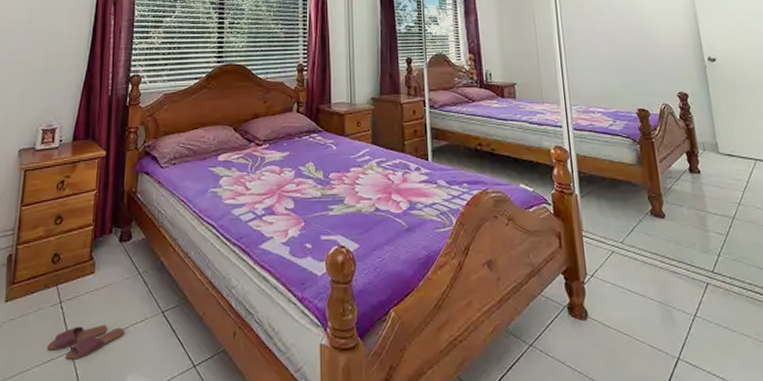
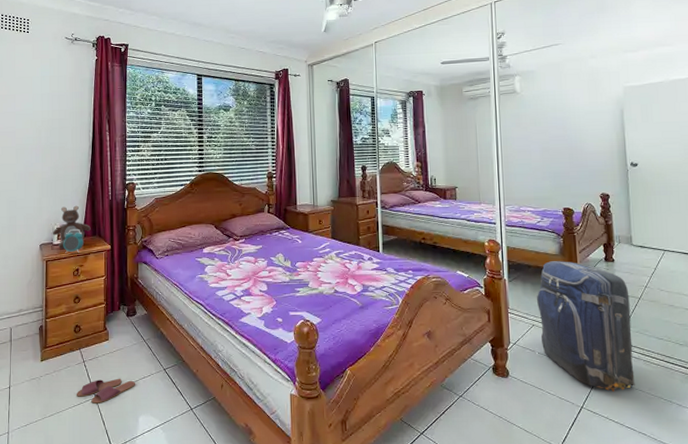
teddy bear: none [35,102,84,157] -> present [52,205,91,250]
alarm clock: none [47,131,74,162] -> present [63,229,83,254]
suitcase: none [615,172,739,337] -> present [537,261,635,392]

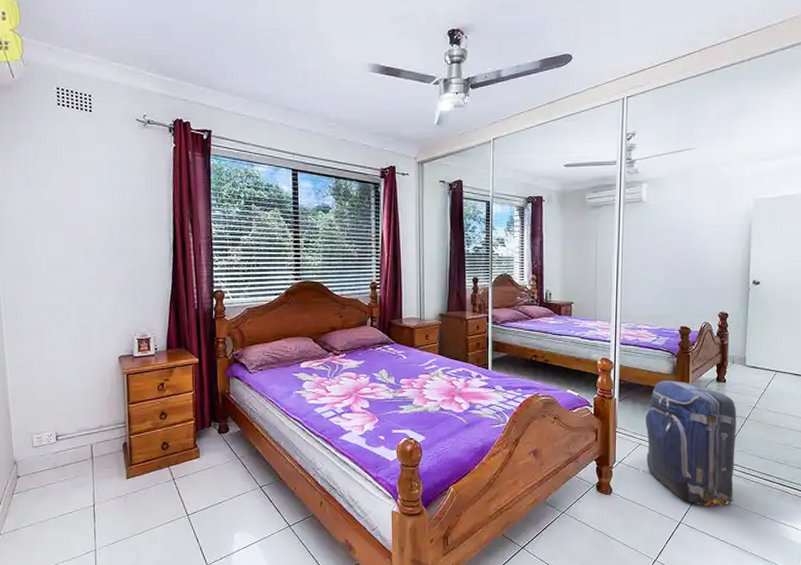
teddy bear: present [52,205,91,250] -> none [132,314,176,363]
alarm clock: present [63,229,83,254] -> none [145,341,168,367]
slippers: present [77,378,136,404] -> none [167,496,231,521]

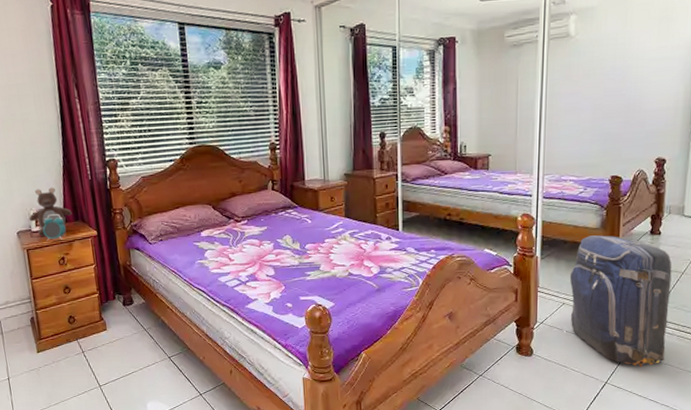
teddy bear: none [132,314,176,363] -> present [29,187,72,237]
alarm clock: none [145,341,168,367] -> present [42,214,66,242]

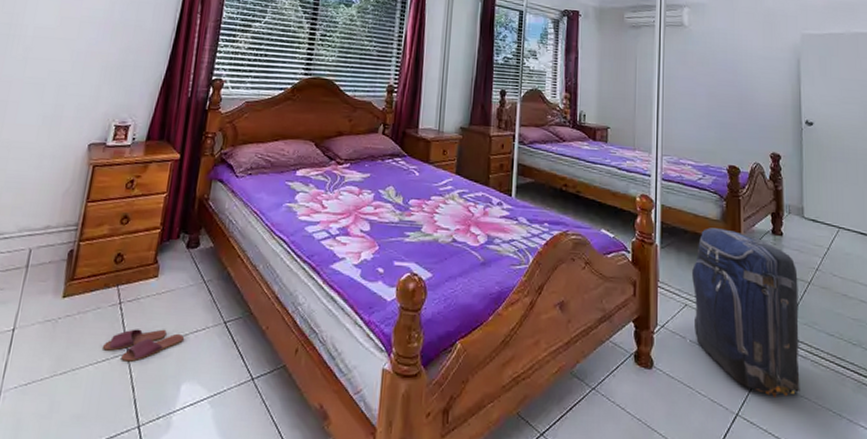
teddy bear: present [29,187,72,237] -> none [107,99,159,154]
alarm clock: present [42,214,66,242] -> none [118,129,147,161]
slippers: none [80,367,141,392] -> present [103,329,185,362]

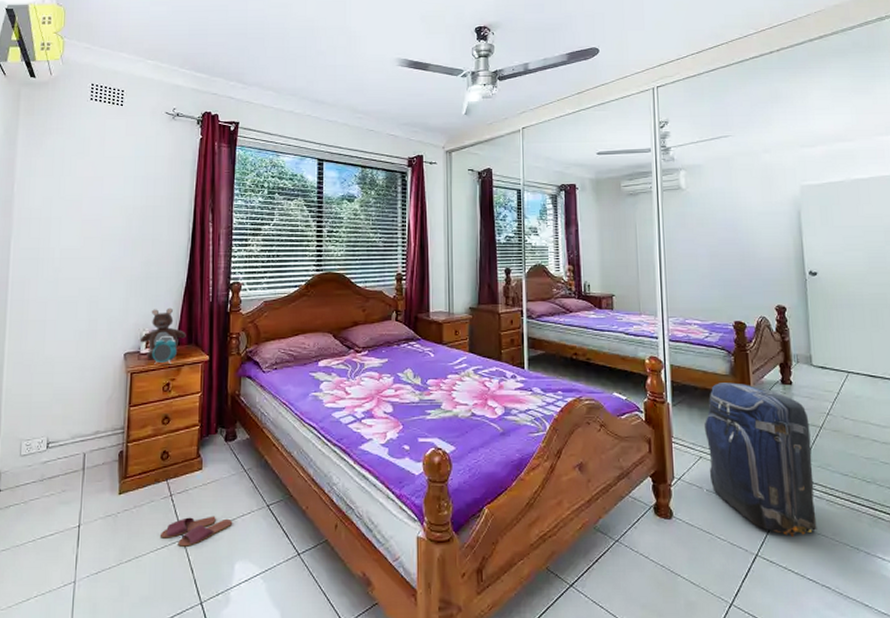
teddy bear: none [107,99,159,154] -> present [139,307,186,360]
alarm clock: none [118,129,147,161] -> present [152,336,177,365]

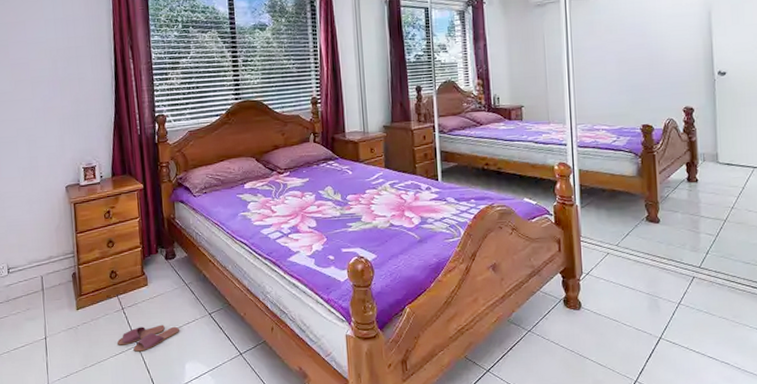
teddy bear: present [139,307,186,360] -> none [78,142,120,191]
alarm clock: present [152,336,177,365] -> none [91,168,113,196]
suitcase: present [705,382,817,537] -> none [612,183,718,321]

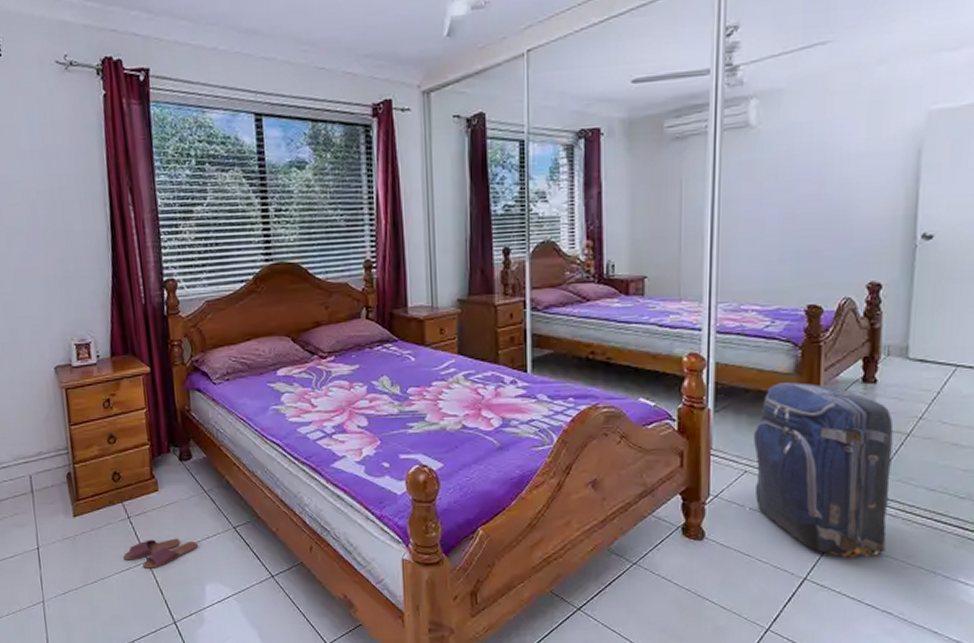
suitcase: none [612,183,718,321] -> present [754,382,894,559]

